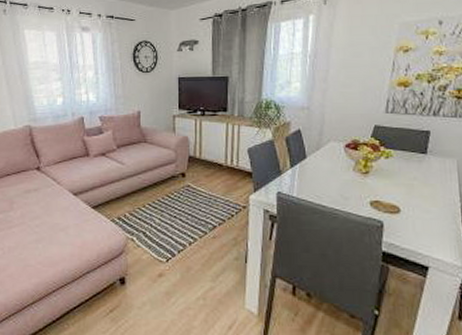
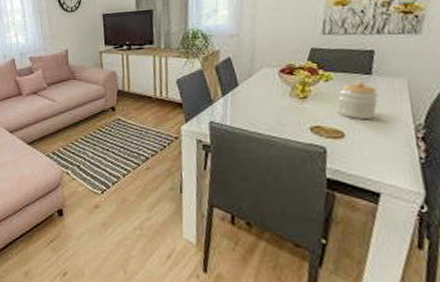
jar: none [395,160,432,196] -> present [337,81,379,119]

